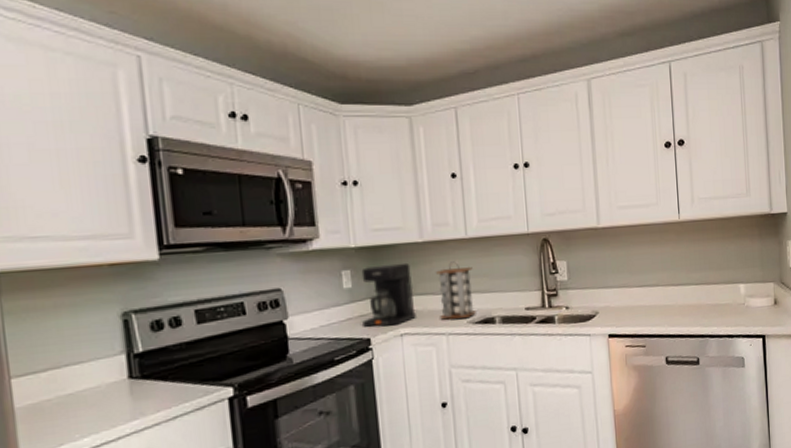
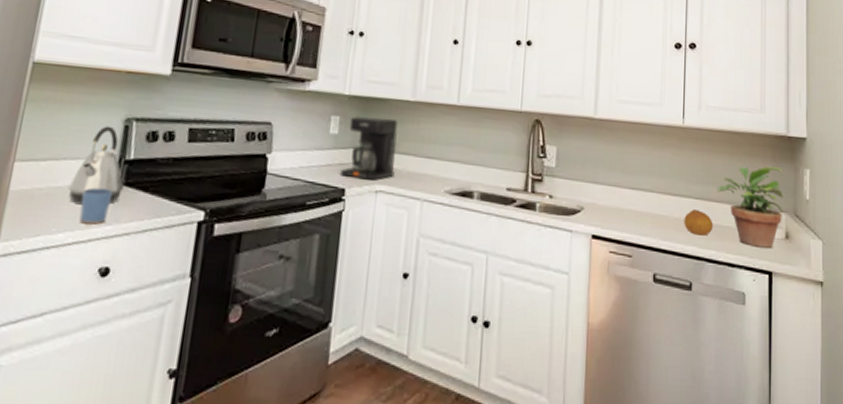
kettle: none [79,323,141,407] -> present [67,125,125,205]
mug: none [96,385,132,424] -> present [79,187,113,225]
spice rack: present [436,260,476,320] -> none [418,125,459,188]
fruit: none [687,294,713,317] -> present [684,209,714,236]
potted plant: none [714,243,774,317] -> present [717,166,786,248]

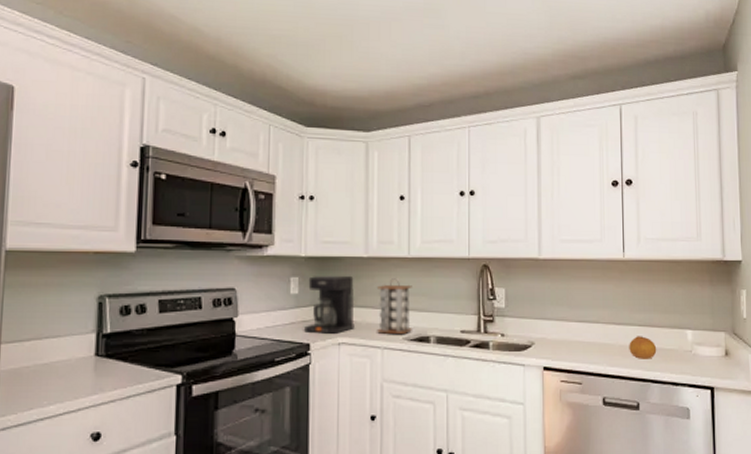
kettle: present [67,125,125,205] -> none [53,304,105,378]
mug: present [79,187,113,225] -> none [67,361,95,395]
spice rack: none [418,125,459,188] -> present [377,277,412,335]
potted plant: present [717,166,786,248] -> none [658,289,725,366]

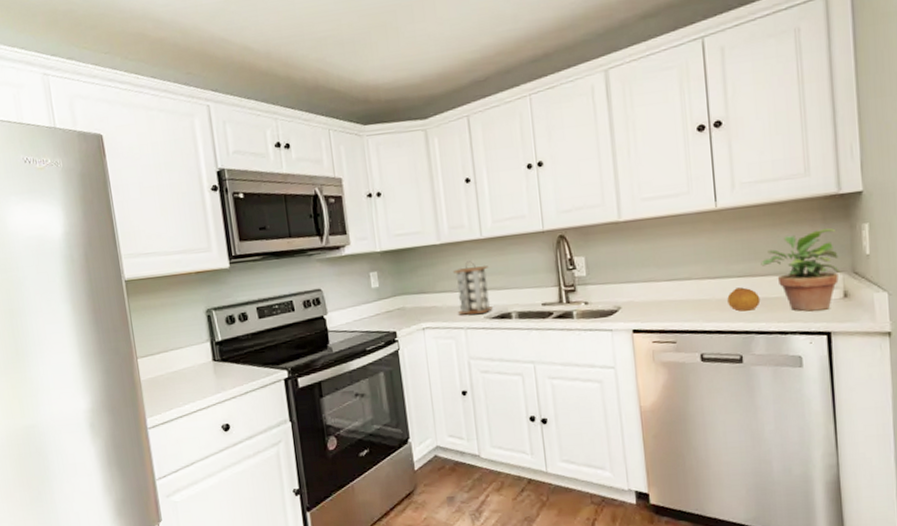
coffee maker: present [304,275,355,334] -> none [386,263,436,322]
potted plant: none [658,289,725,366] -> present [761,228,843,312]

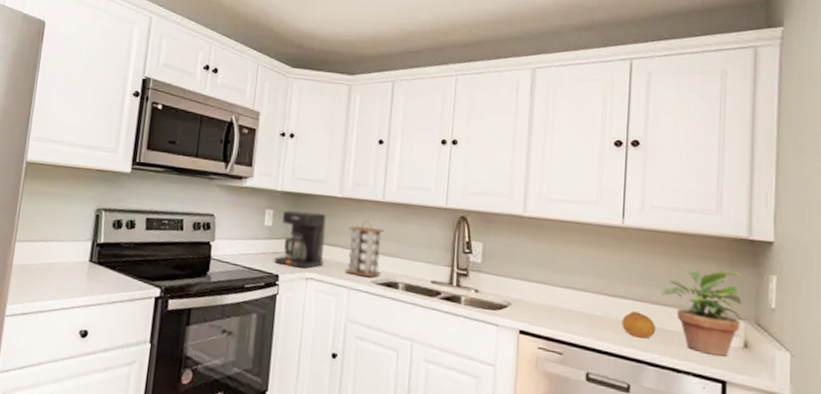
coffee maker: none [386,263,436,322] -> present [274,210,326,269]

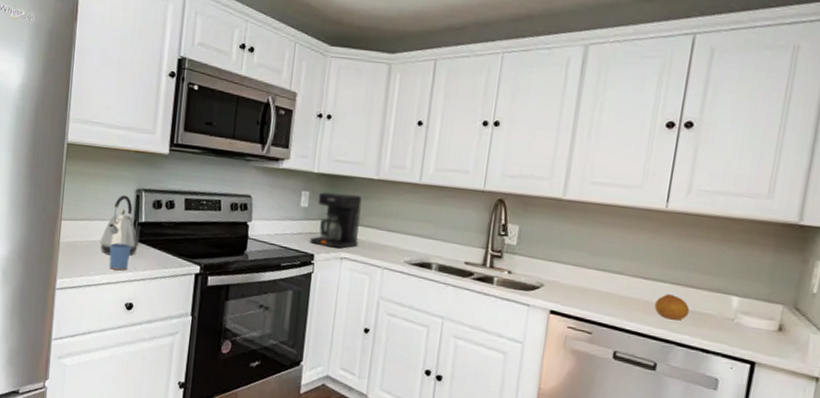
kettle: none [54,214,97,279] -> present [99,195,139,256]
mug: none [64,264,89,295] -> present [109,242,132,271]
spice rack: present [345,219,384,278] -> none [379,201,420,258]
potted plant: present [661,269,745,357] -> none [699,253,786,339]

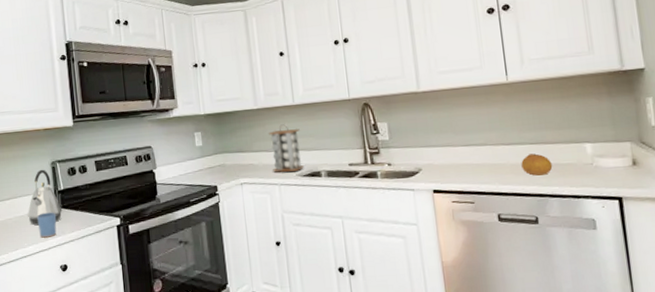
coffee maker: present [310,192,362,249] -> none [209,125,253,177]
spice rack: none [379,201,420,258] -> present [269,123,304,173]

